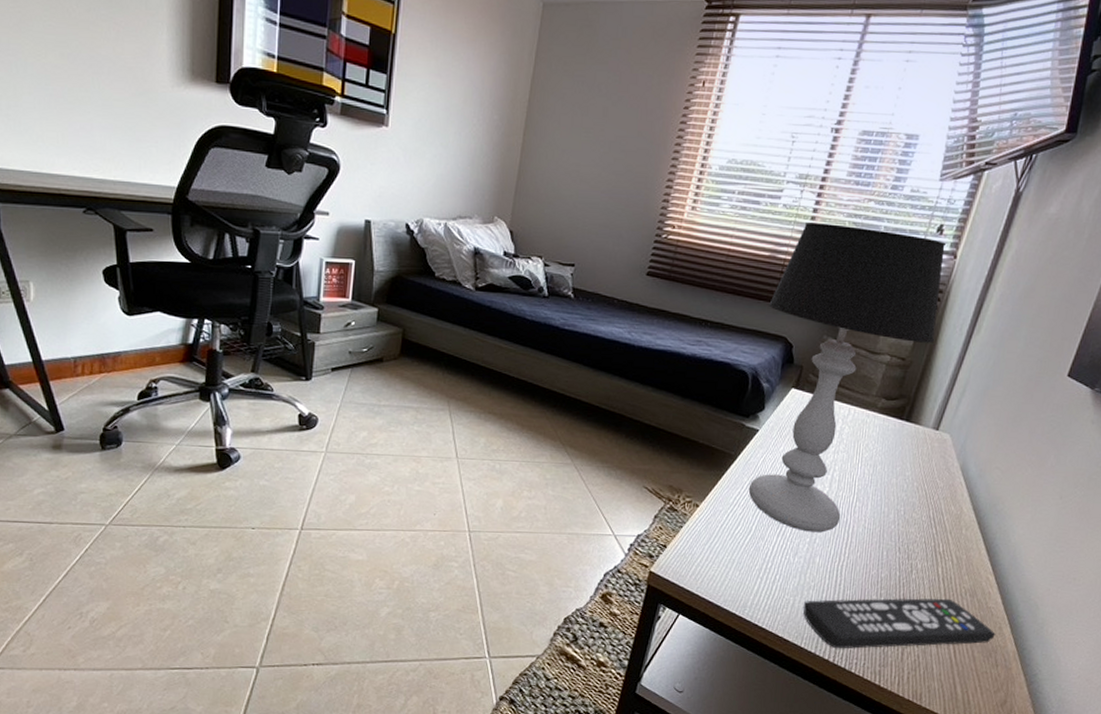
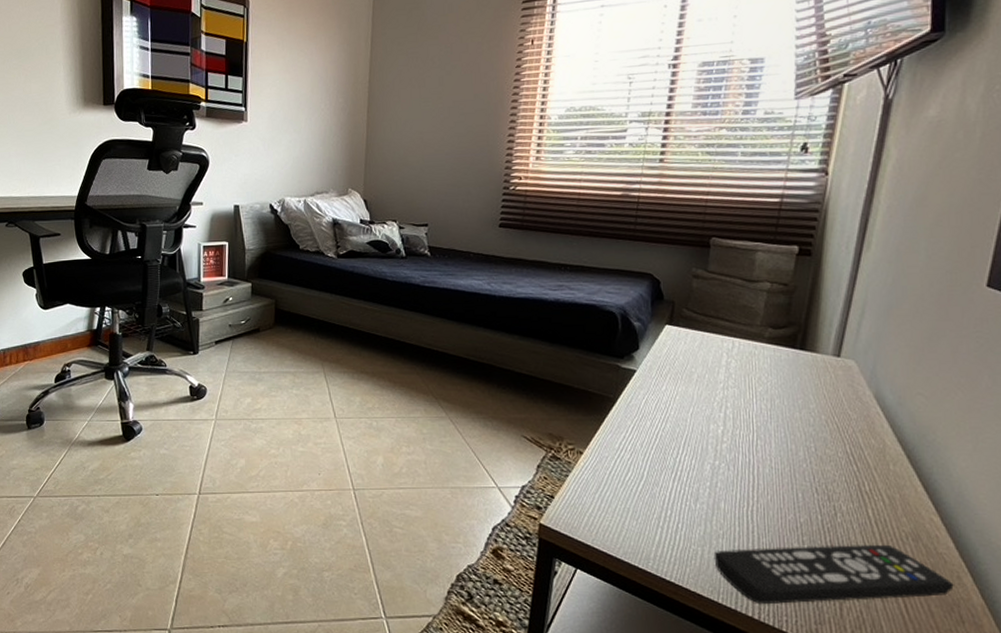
table lamp: present [748,222,947,533] -> none [628,156,819,475]

